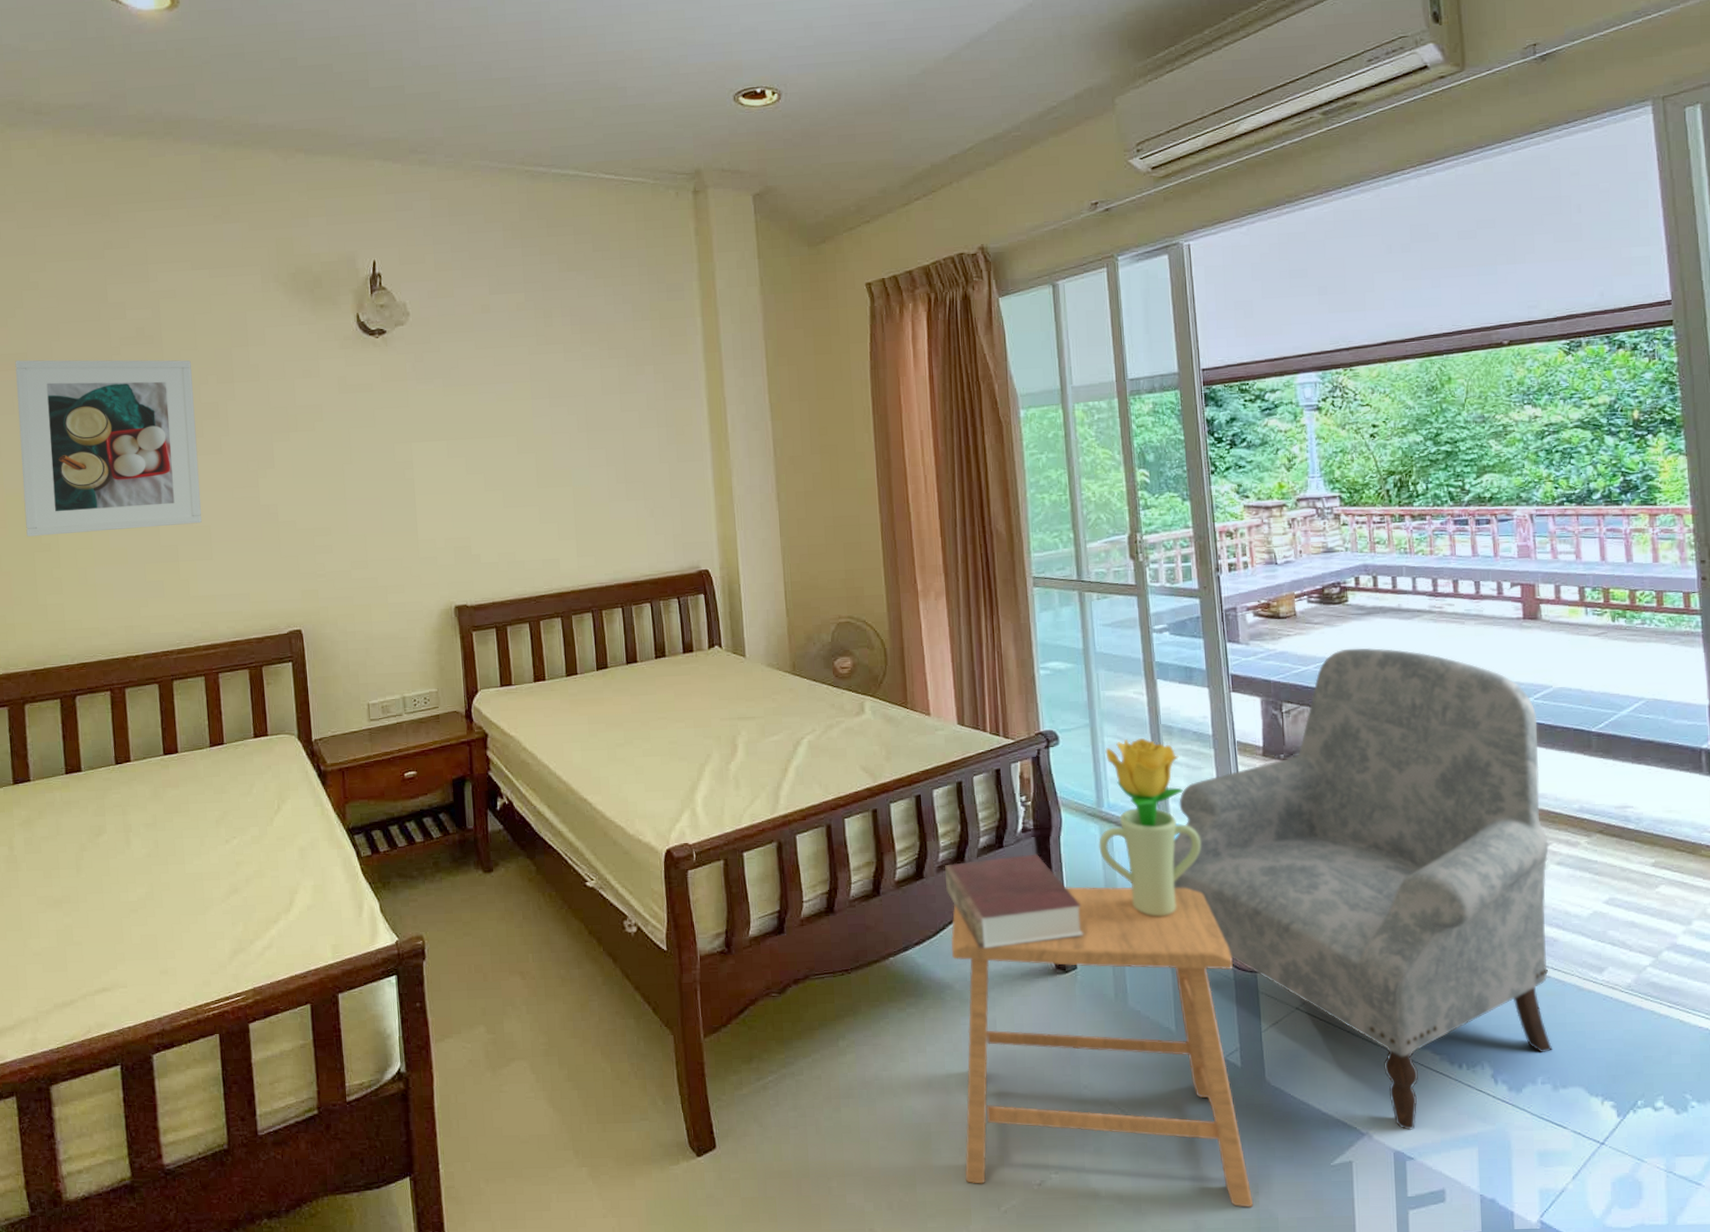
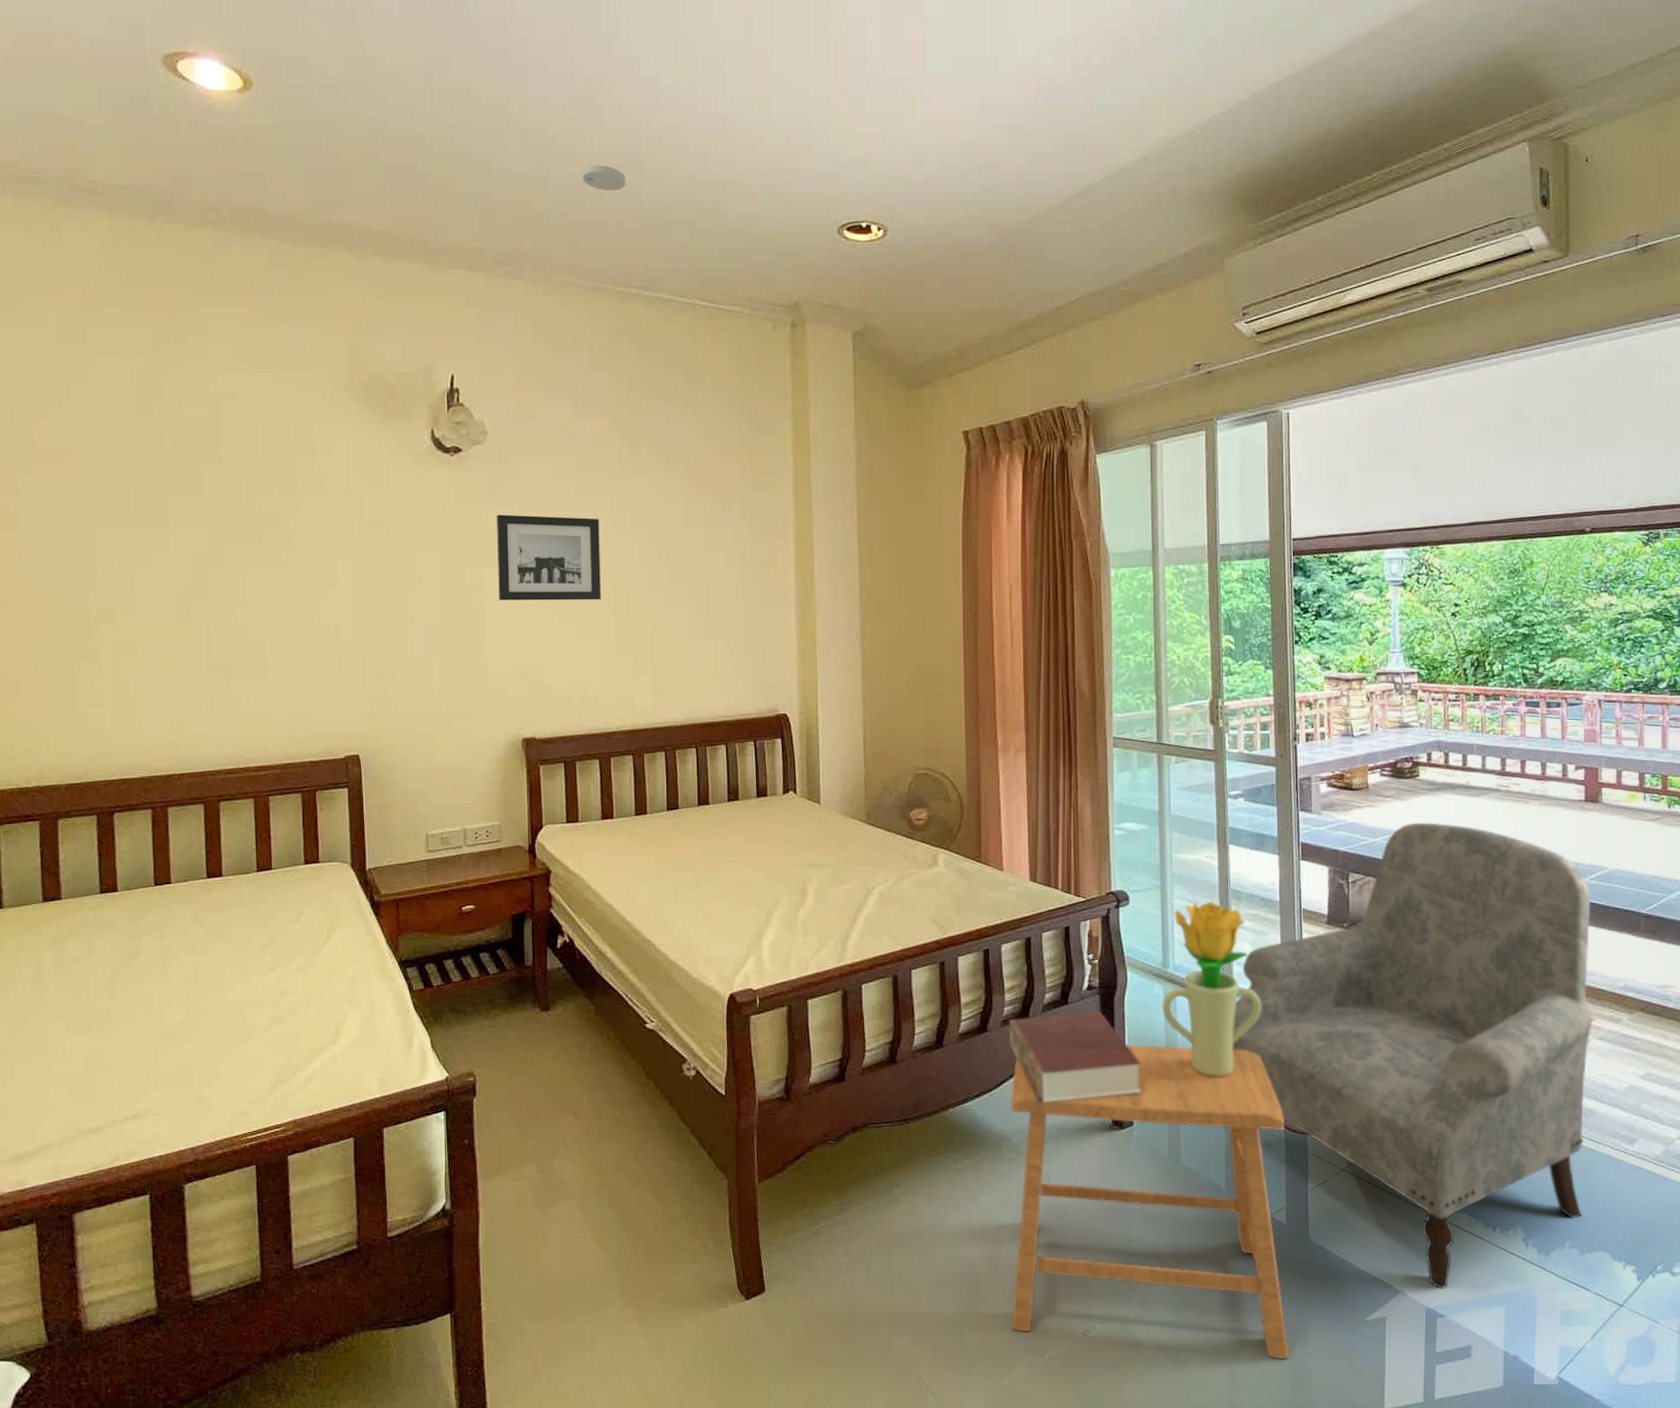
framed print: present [15,360,202,537] -> none [58,456,257,644]
wall art: none [421,389,524,474] -> present [497,514,601,601]
smoke detector: none [488,52,529,76] -> present [582,165,626,190]

